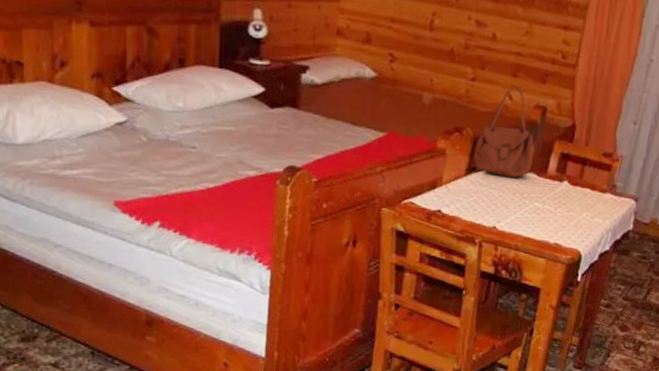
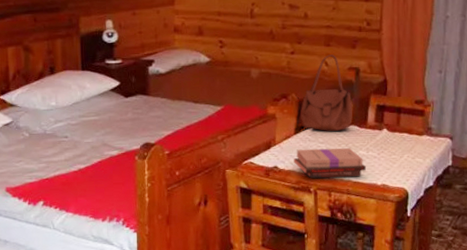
books: none [460,193,541,232] -> present [294,148,367,179]

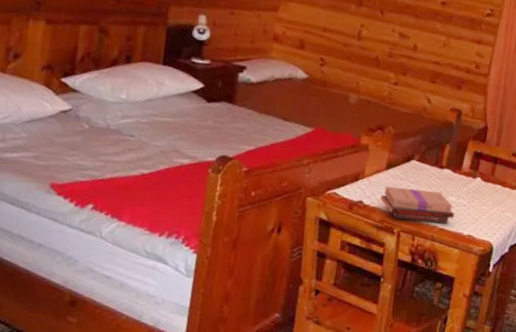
handbag: present [300,54,353,132] -> none [393,92,450,173]

